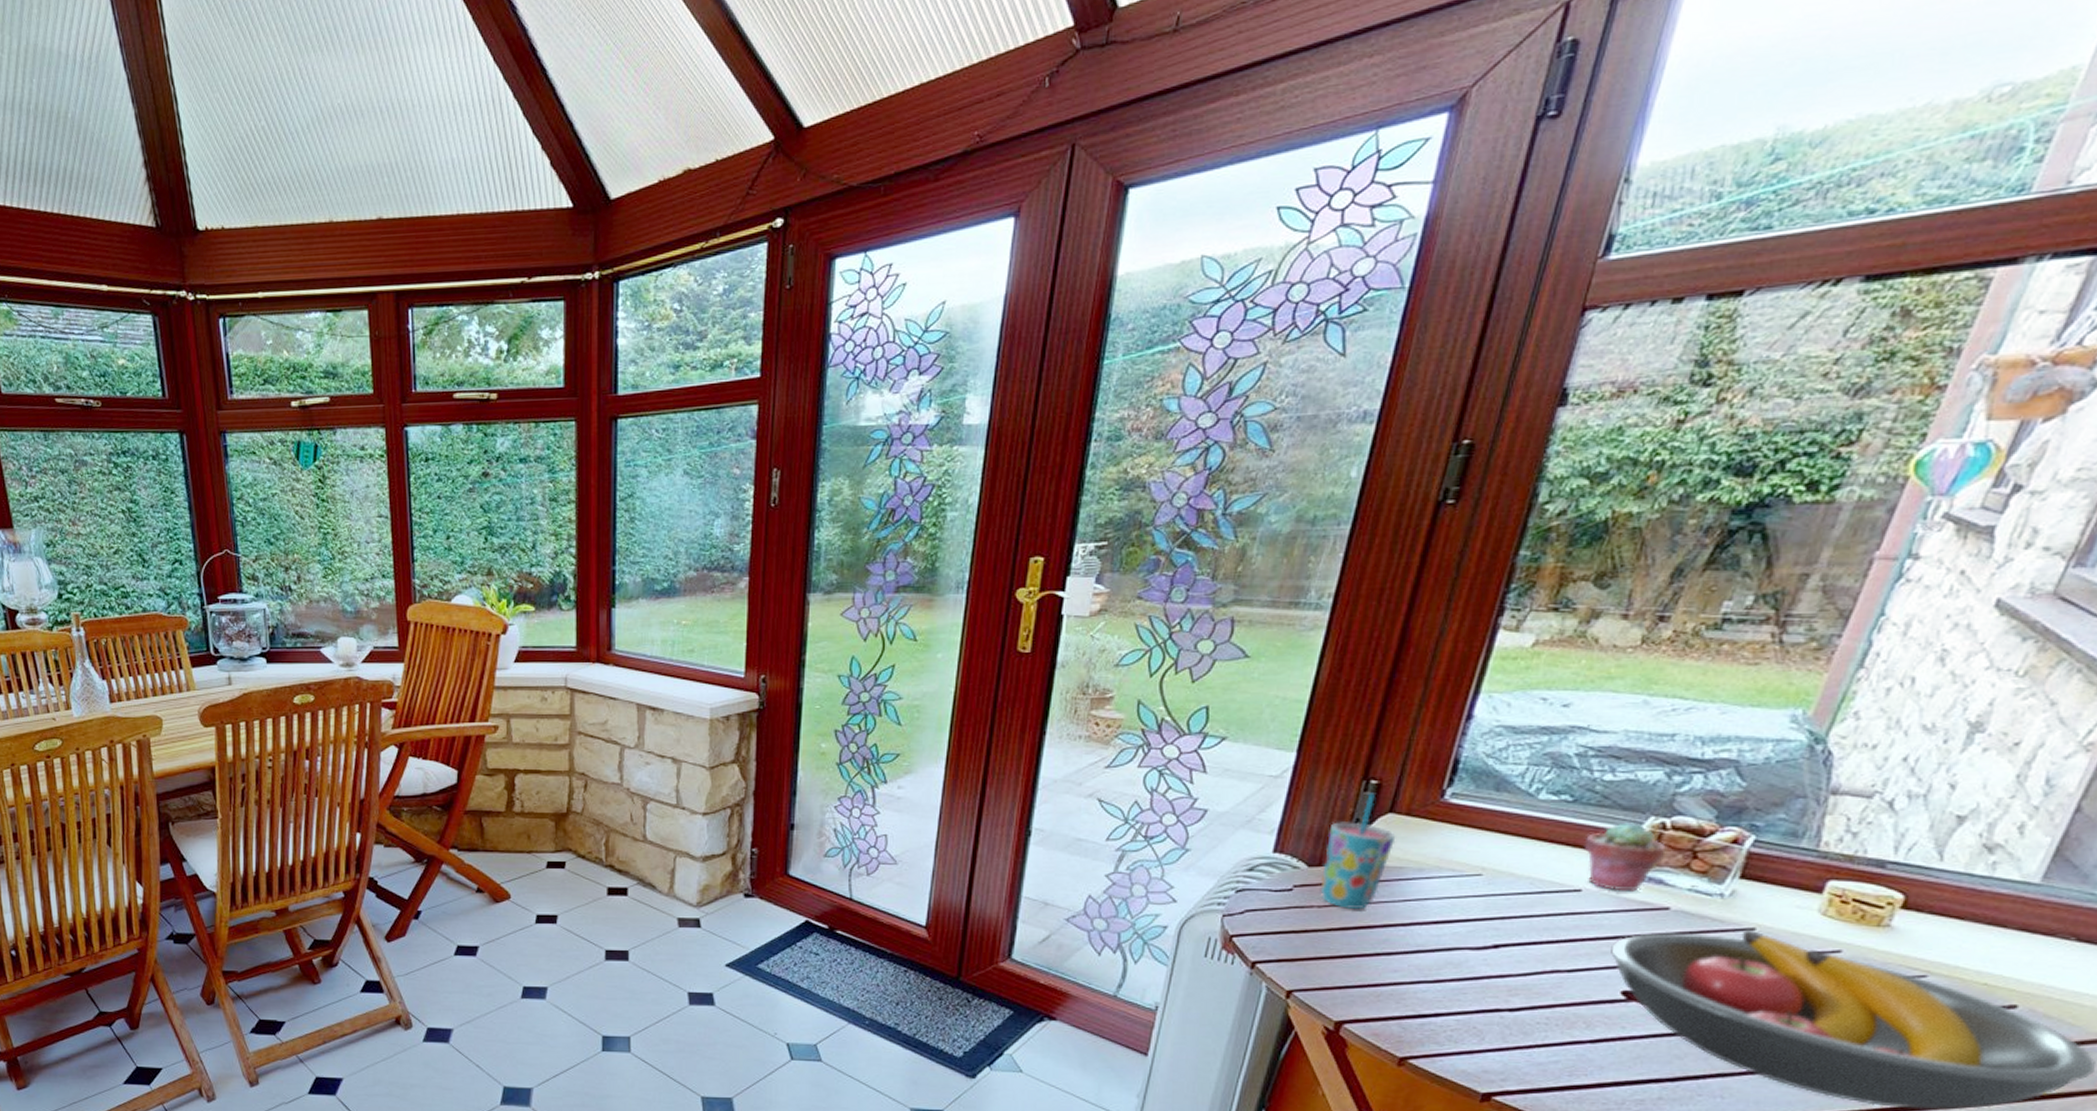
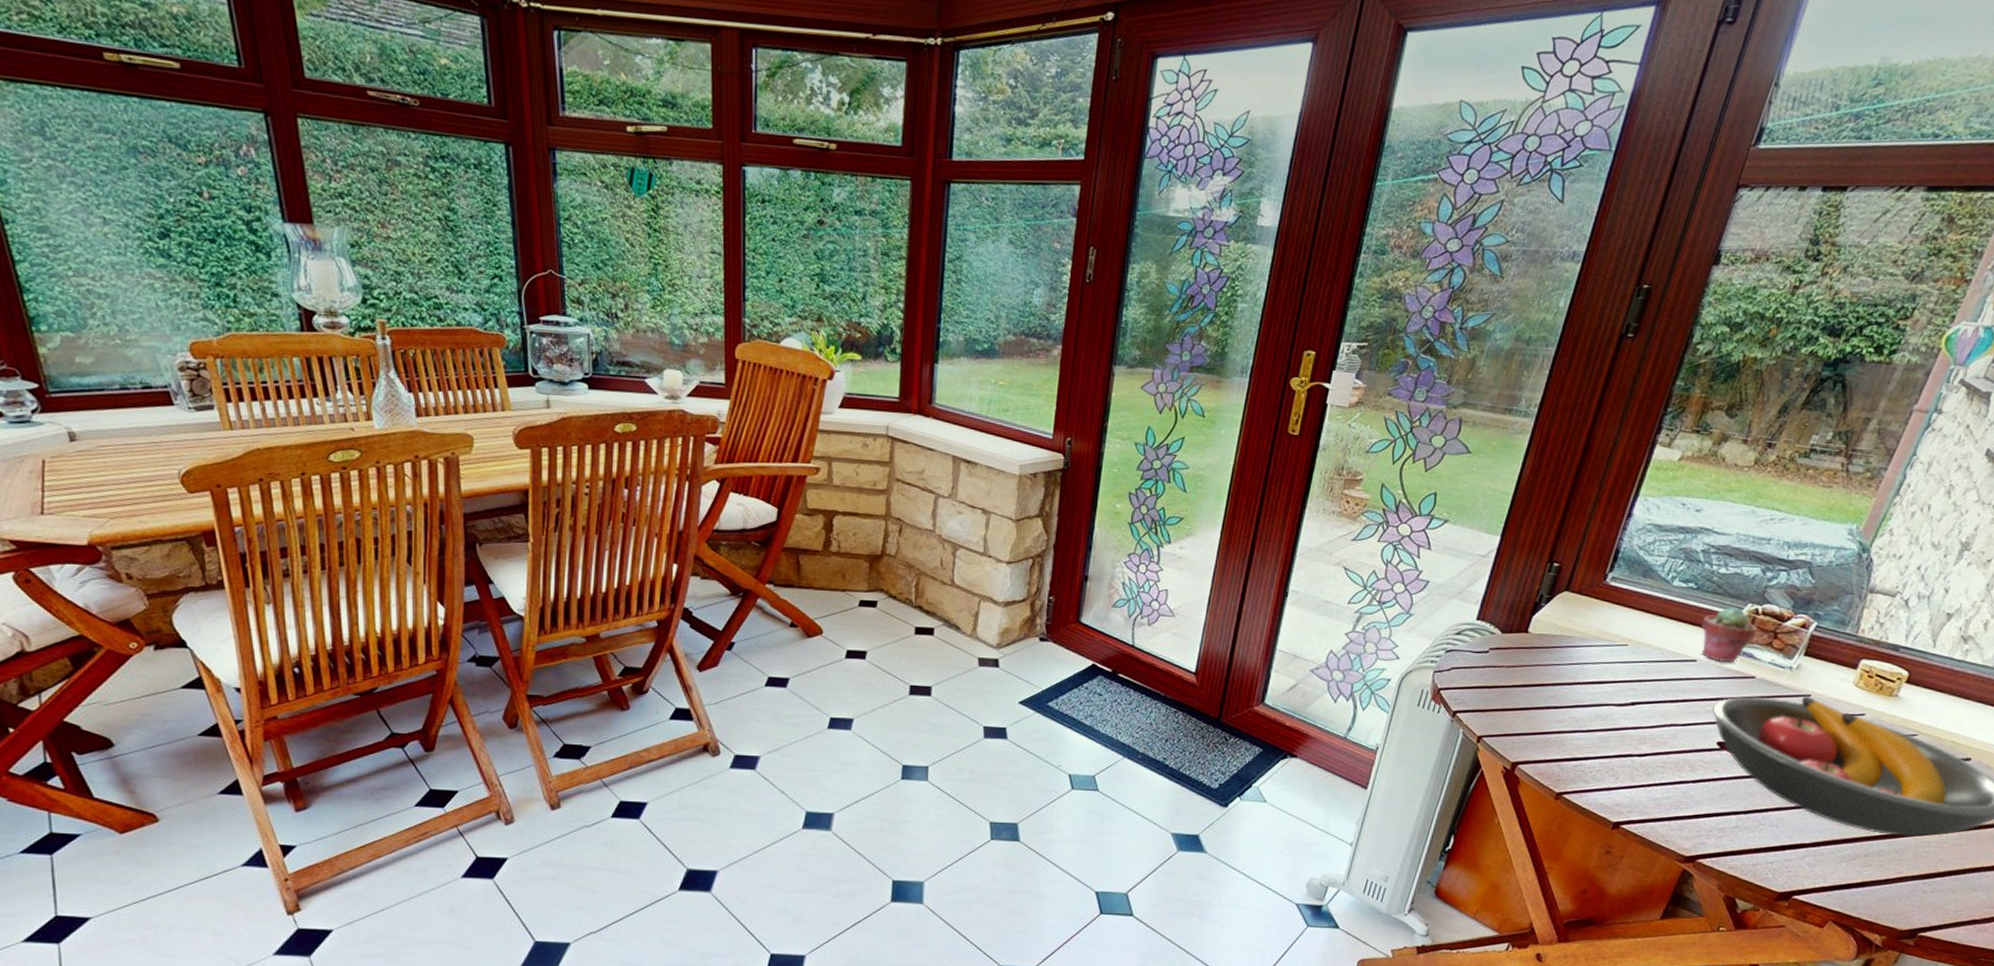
cup: present [1320,793,1396,910] -> none [1509,573,1569,670]

